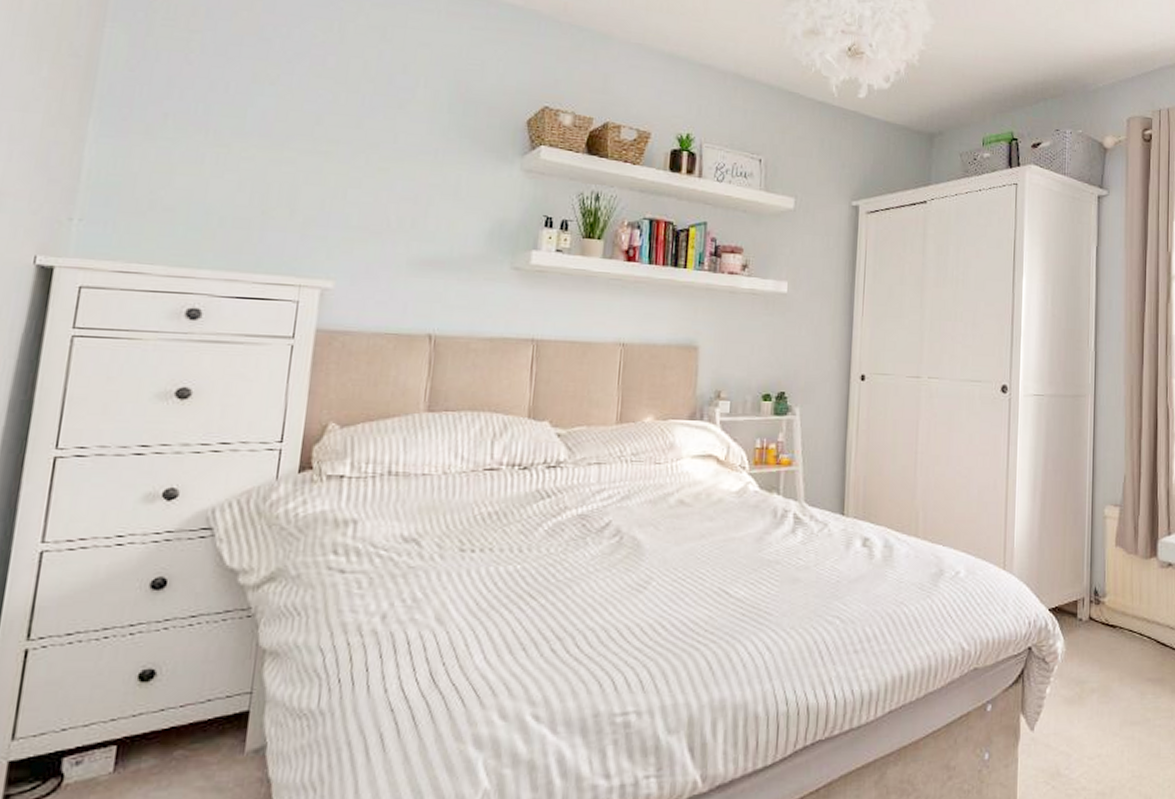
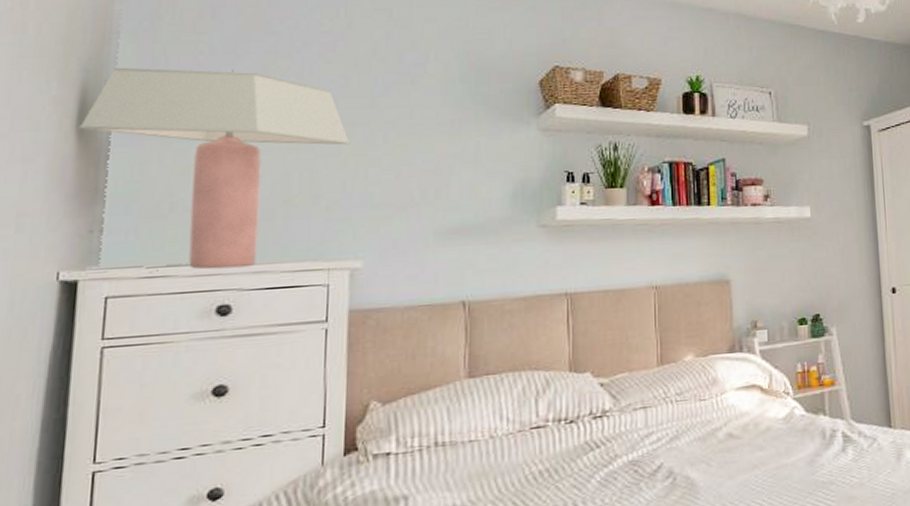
table lamp: none [65,56,333,274] -> present [78,67,350,270]

